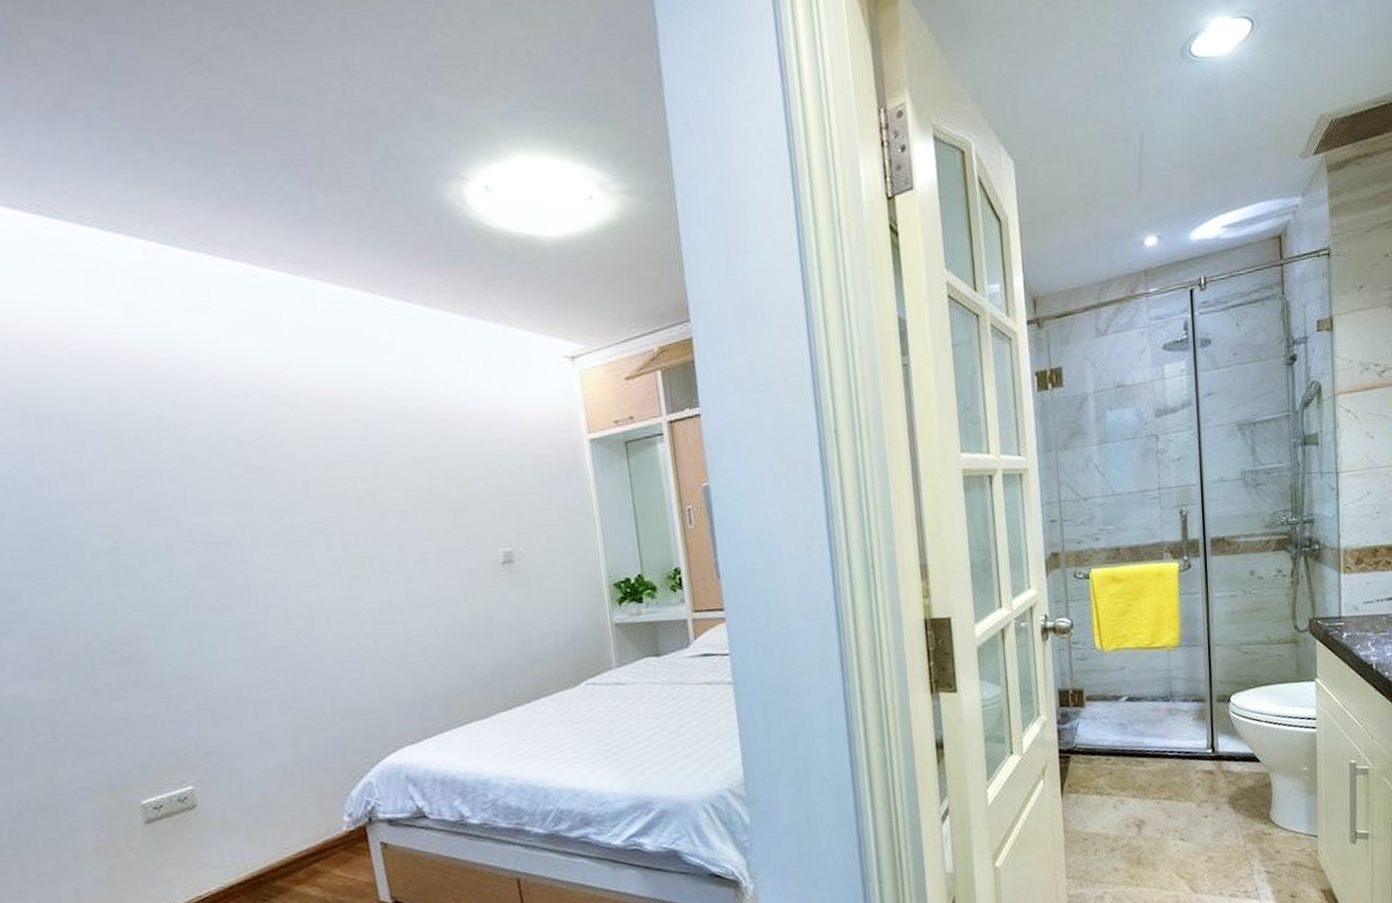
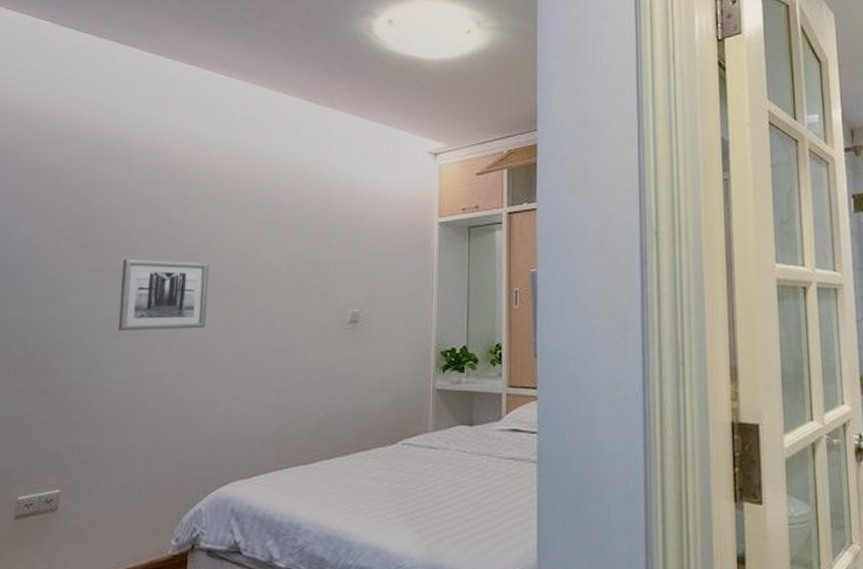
wall art: none [198,512,328,603] -> present [117,259,209,330]

